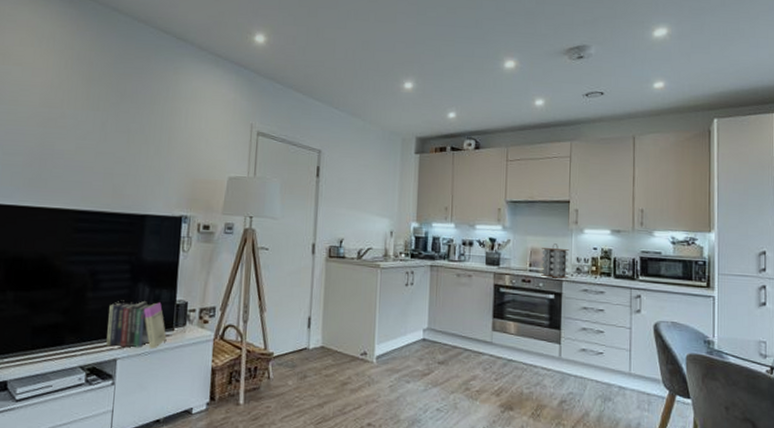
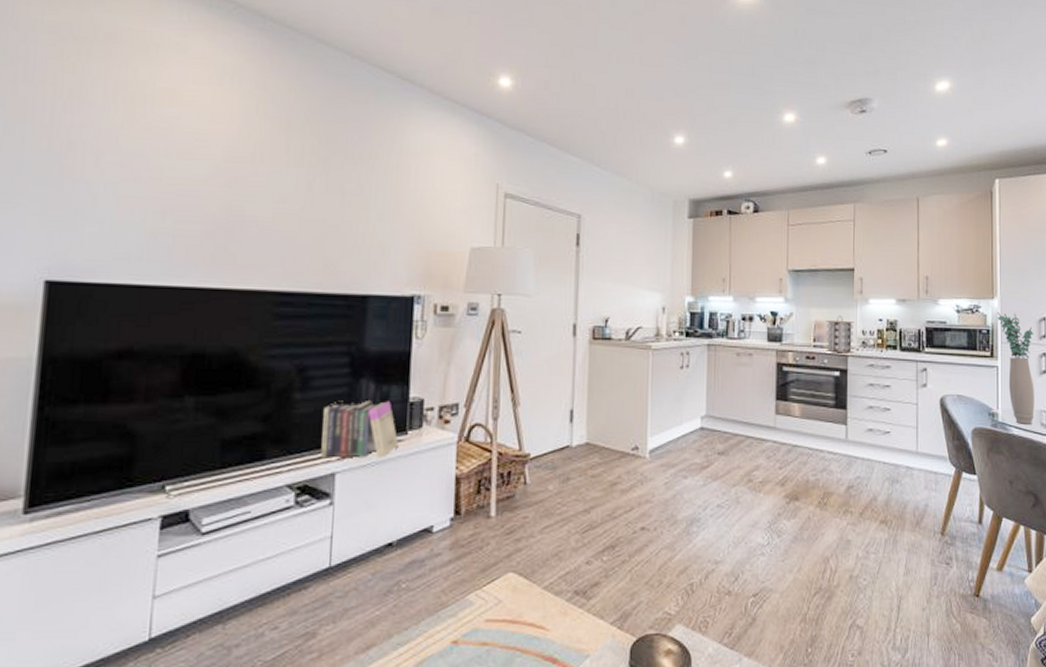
vase: none [714,245,753,354] -> present [997,312,1034,424]

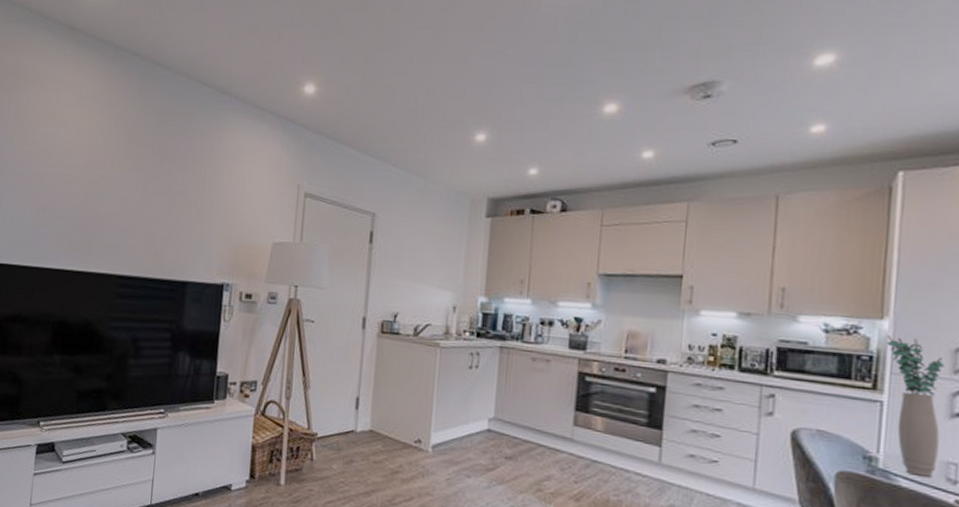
books: present [321,400,399,459] -> none [147,369,207,421]
spice rack: present [826,316,855,355] -> none [639,326,679,370]

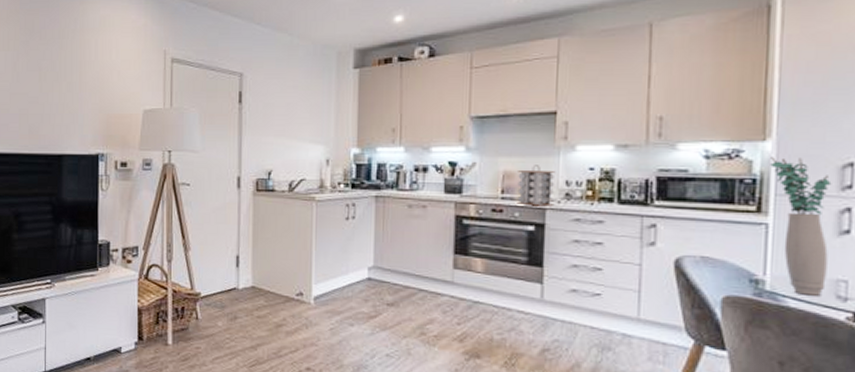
spice rack: none [639,326,679,370] -> present [517,165,556,208]

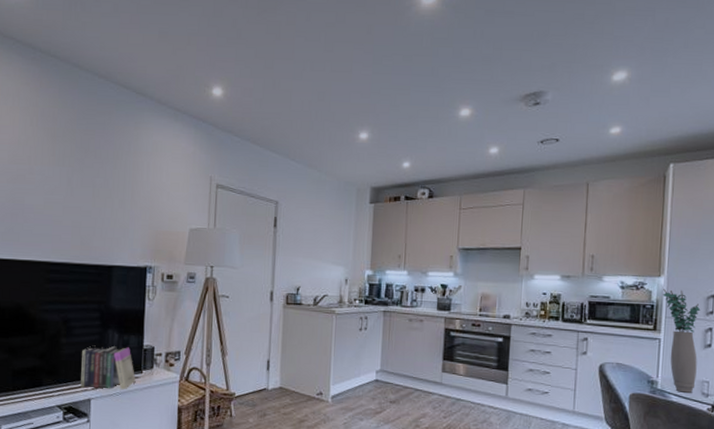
books: none [34,241,92,289] -> present [80,345,136,390]
spice rack: present [517,165,556,208] -> none [491,289,519,324]

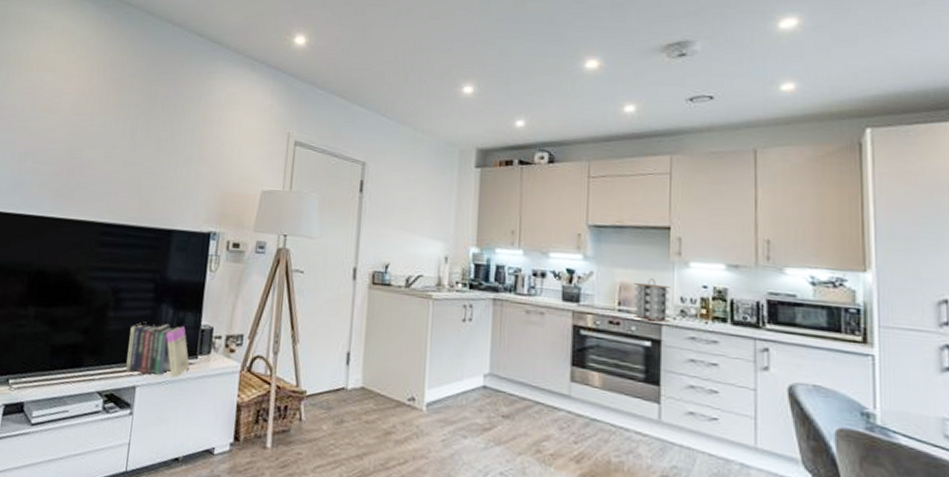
spice rack: none [491,289,519,324] -> present [633,278,671,323]
vase: present [663,289,701,393] -> none [872,288,933,434]

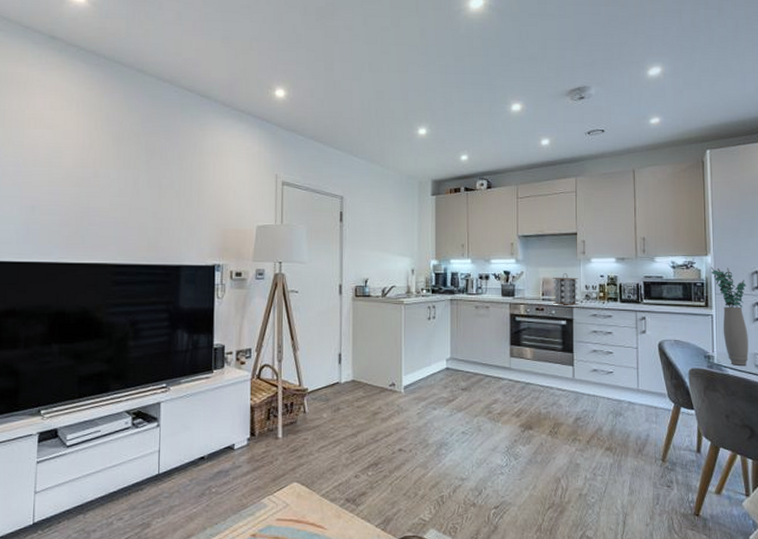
books: present [125,321,190,378] -> none [150,347,207,391]
vase: none [872,288,933,434] -> present [711,267,749,366]

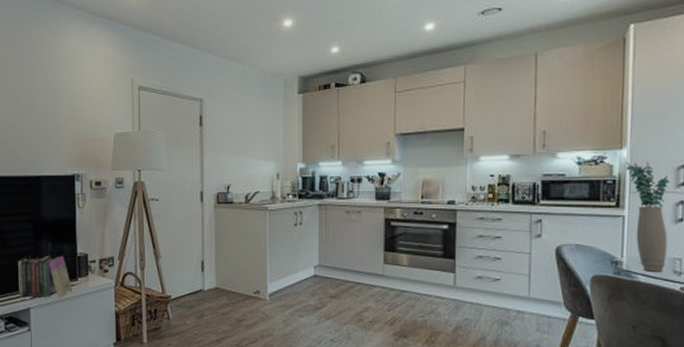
books: none [150,347,207,391] -> present [18,256,72,298]
spice rack: present [553,273,579,306] -> none [434,173,464,210]

